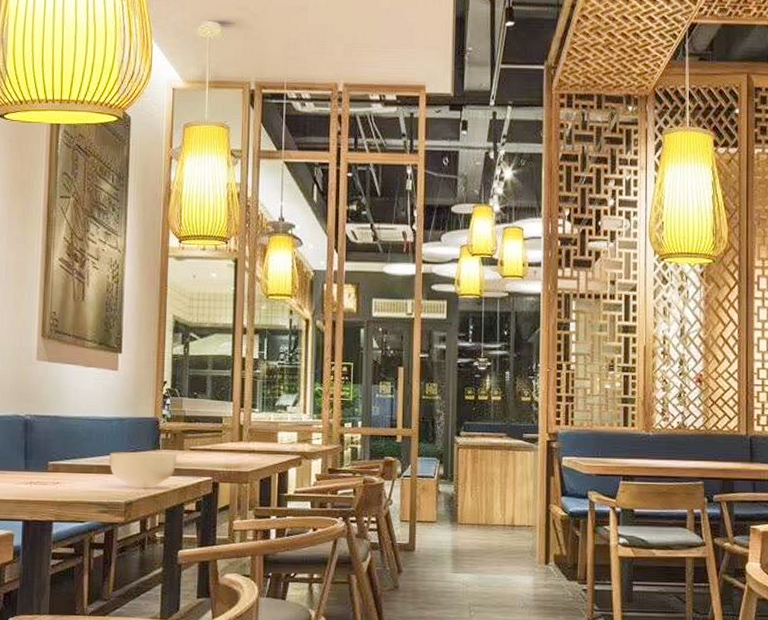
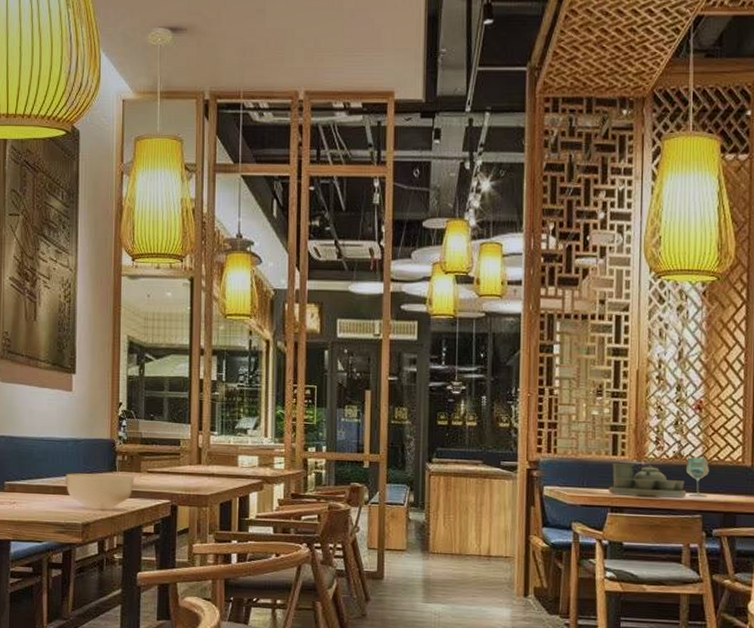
tea set: none [620,433,690,467] -> present [608,463,687,498]
wine glass: none [688,427,710,465] -> present [685,457,710,498]

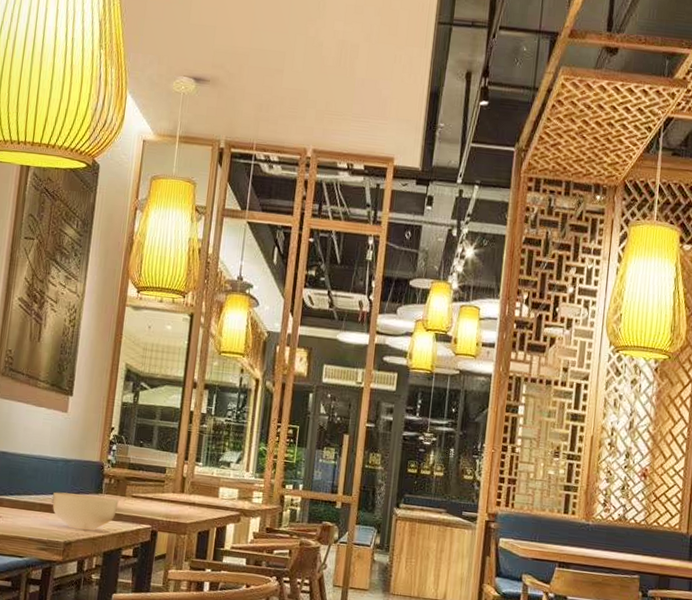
tea set: present [608,463,687,498] -> none [558,521,628,559]
wine glass: present [685,457,710,498] -> none [628,520,650,560]

